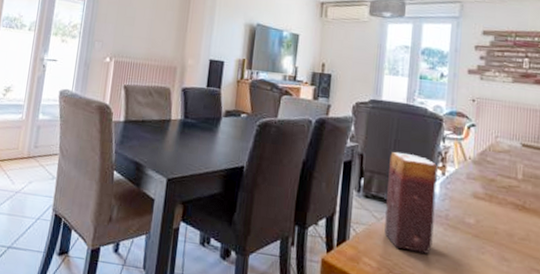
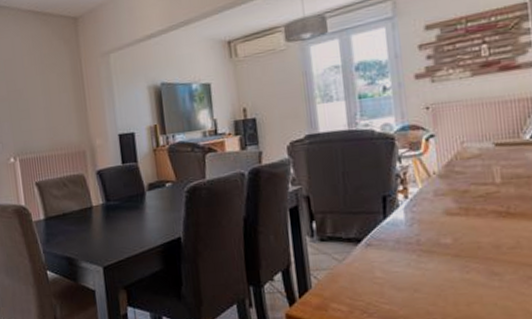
candle: present [384,152,437,254] -> none [340,183,407,287]

